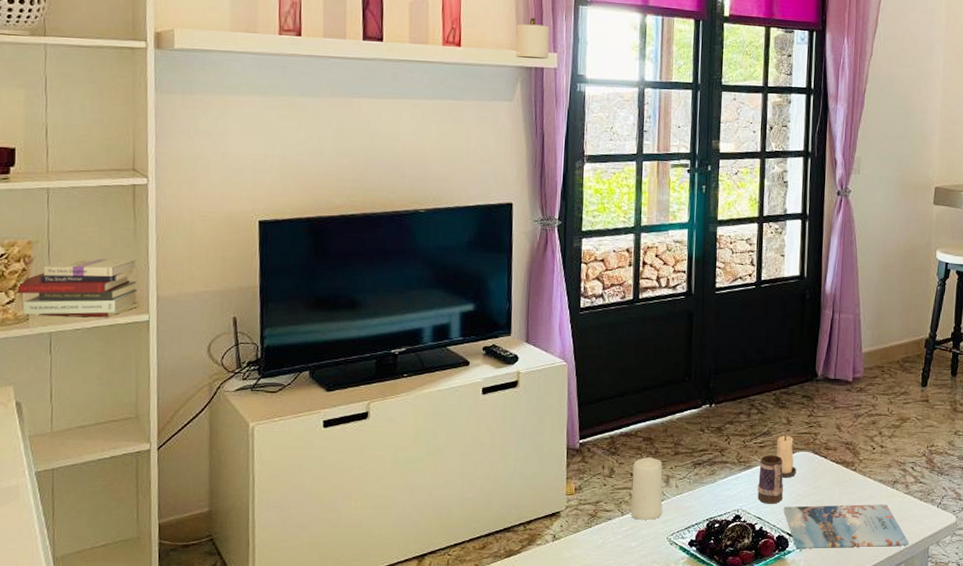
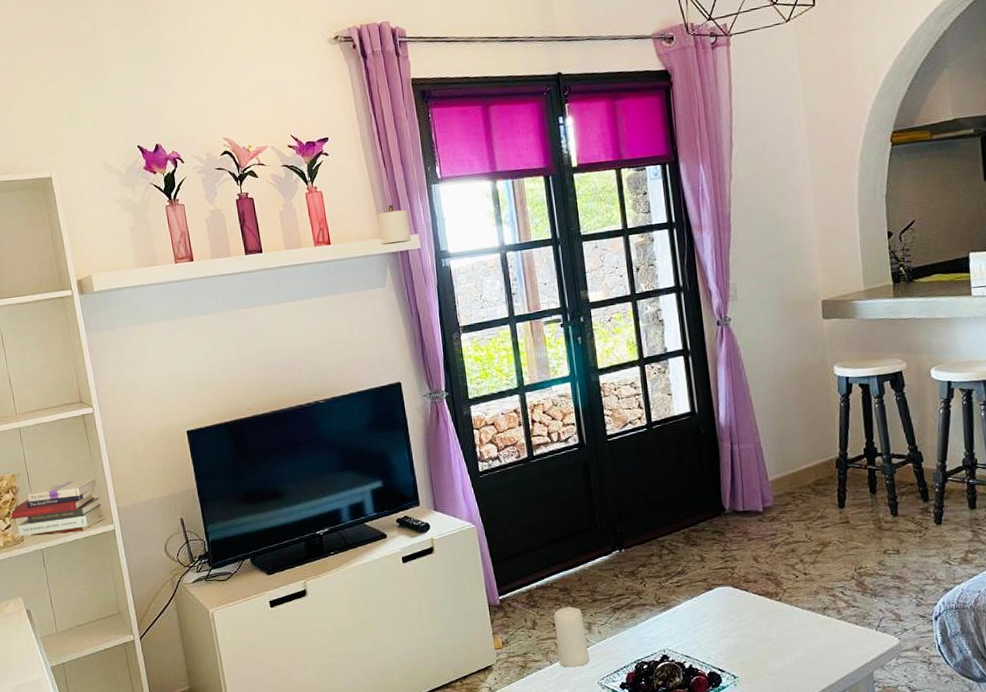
mug: present [757,455,784,504] -> none [679,593,708,642]
candle: present [776,435,796,478] -> none [693,572,718,615]
magazine: present [784,504,908,548] -> none [711,632,850,683]

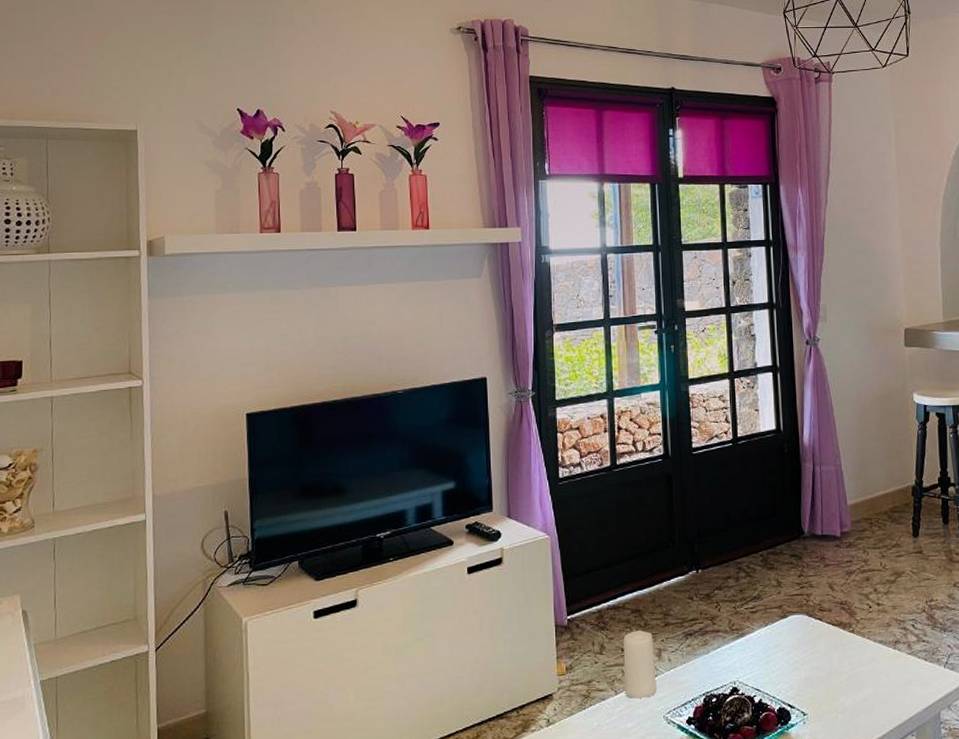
books: present [9,478,104,536] -> none [21,459,135,522]
candle: present [377,204,412,245] -> none [480,195,513,236]

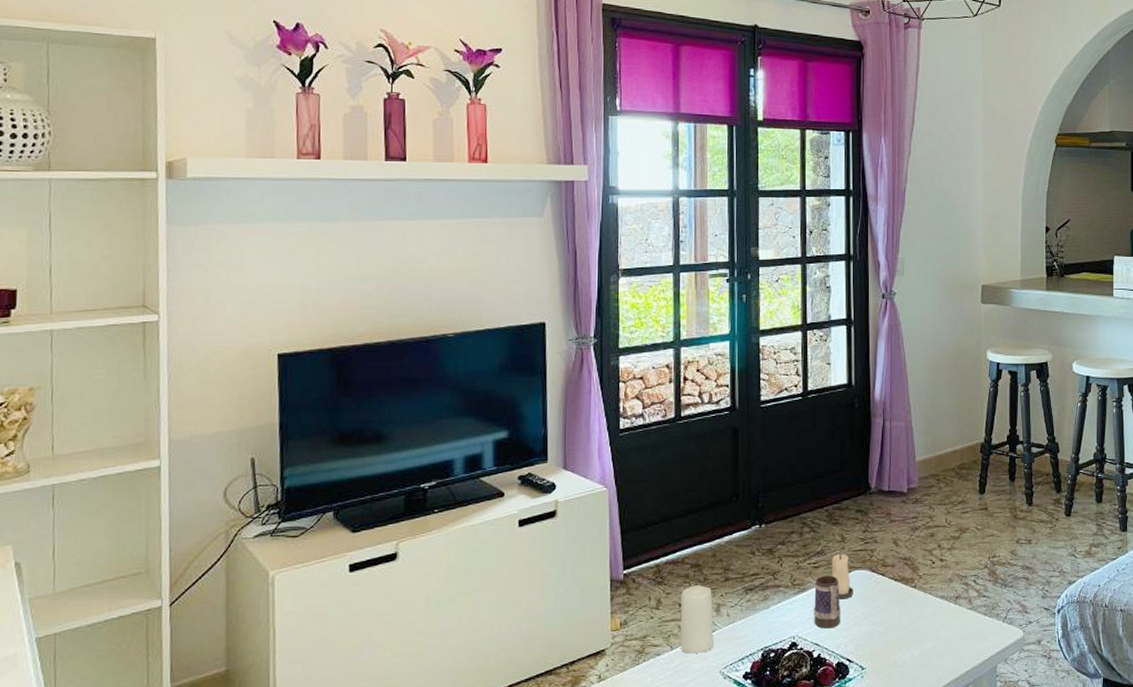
mug: none [752,620,781,674] -> present [814,575,841,629]
candle: none [768,598,792,645] -> present [831,553,853,600]

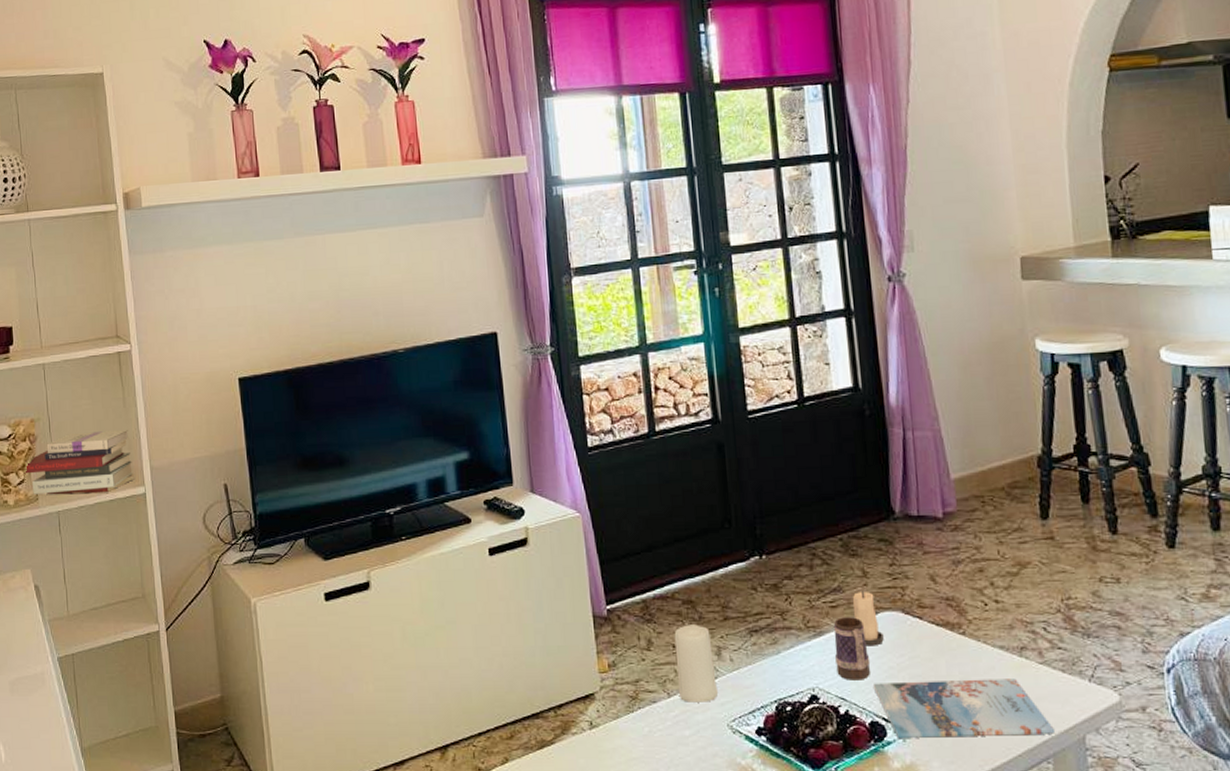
books: none [14,400,149,467] -> present [23,429,134,495]
magazine: none [842,622,975,675] -> present [874,679,1054,738]

